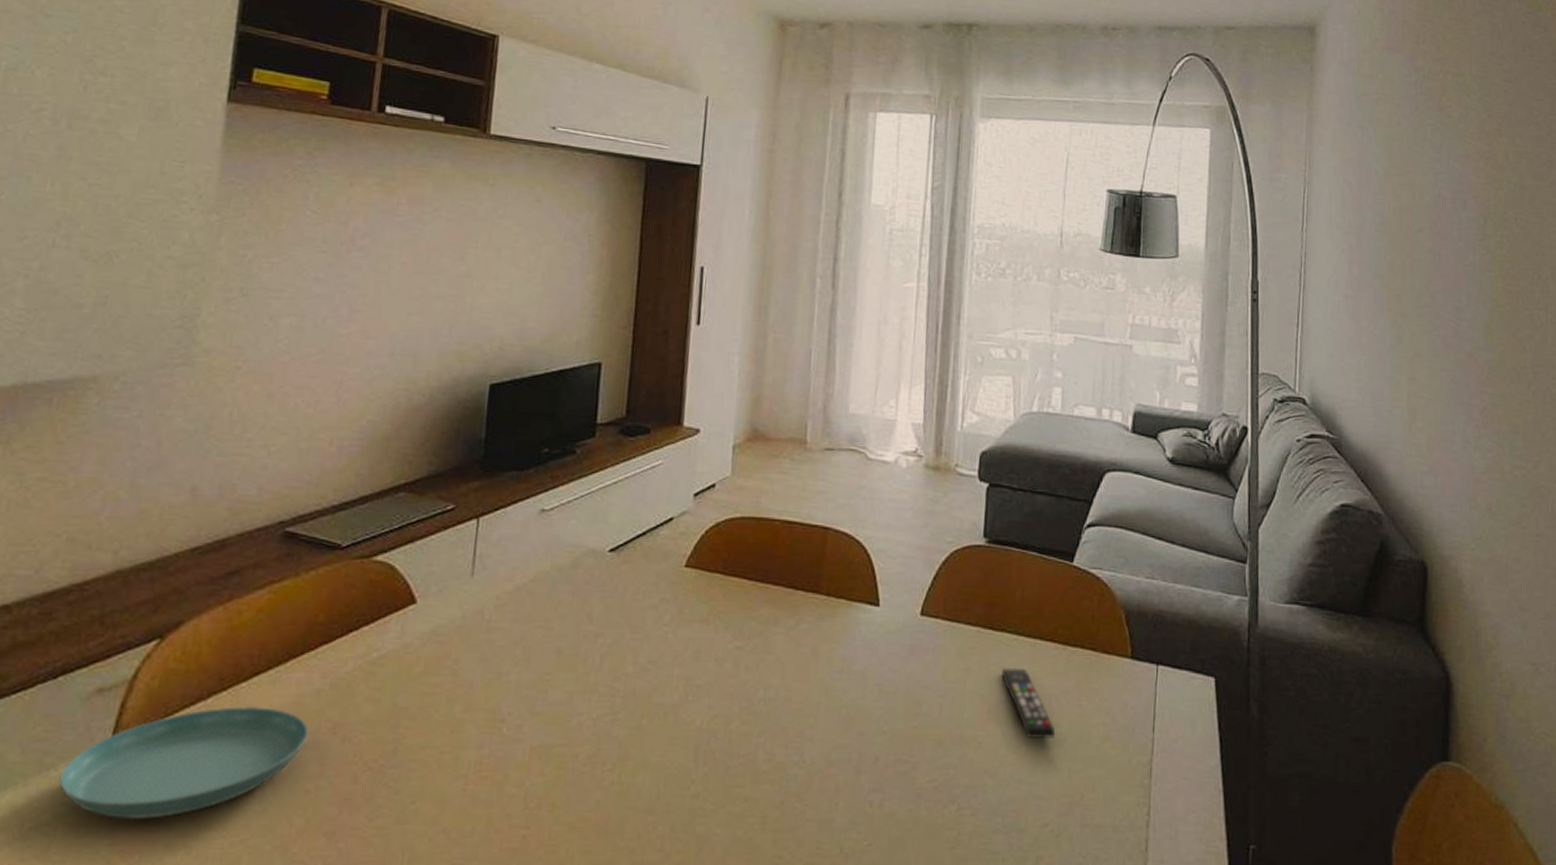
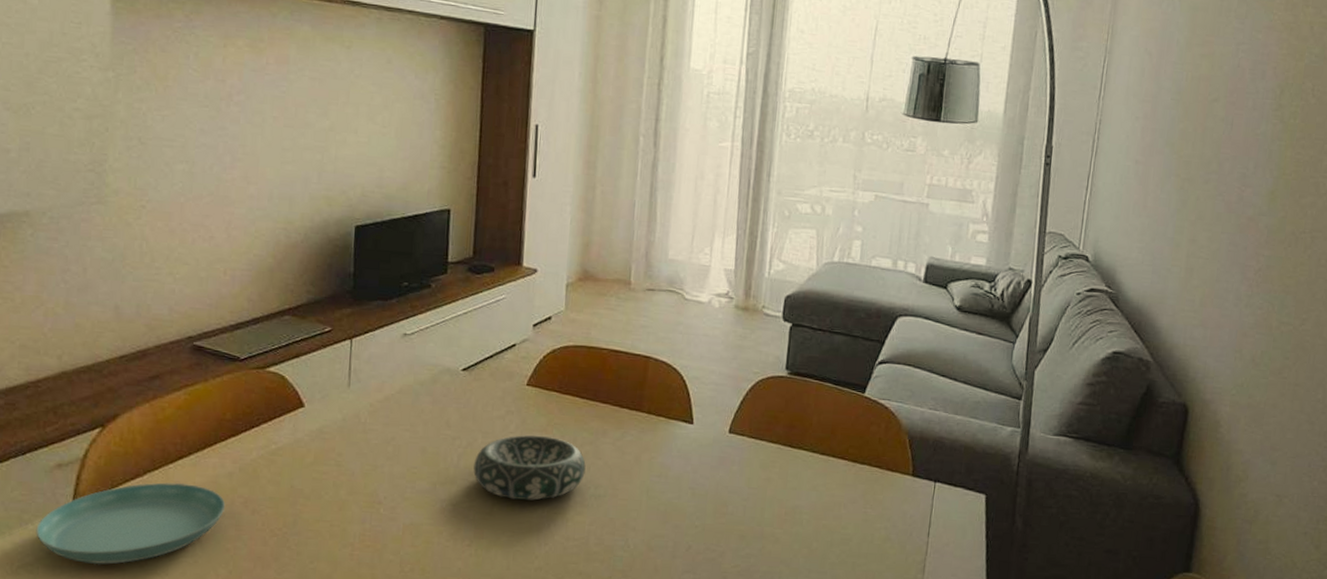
decorative bowl: none [619,627,754,709] -> present [473,435,586,501]
remote control: present [1002,667,1055,738] -> none [798,478,842,538]

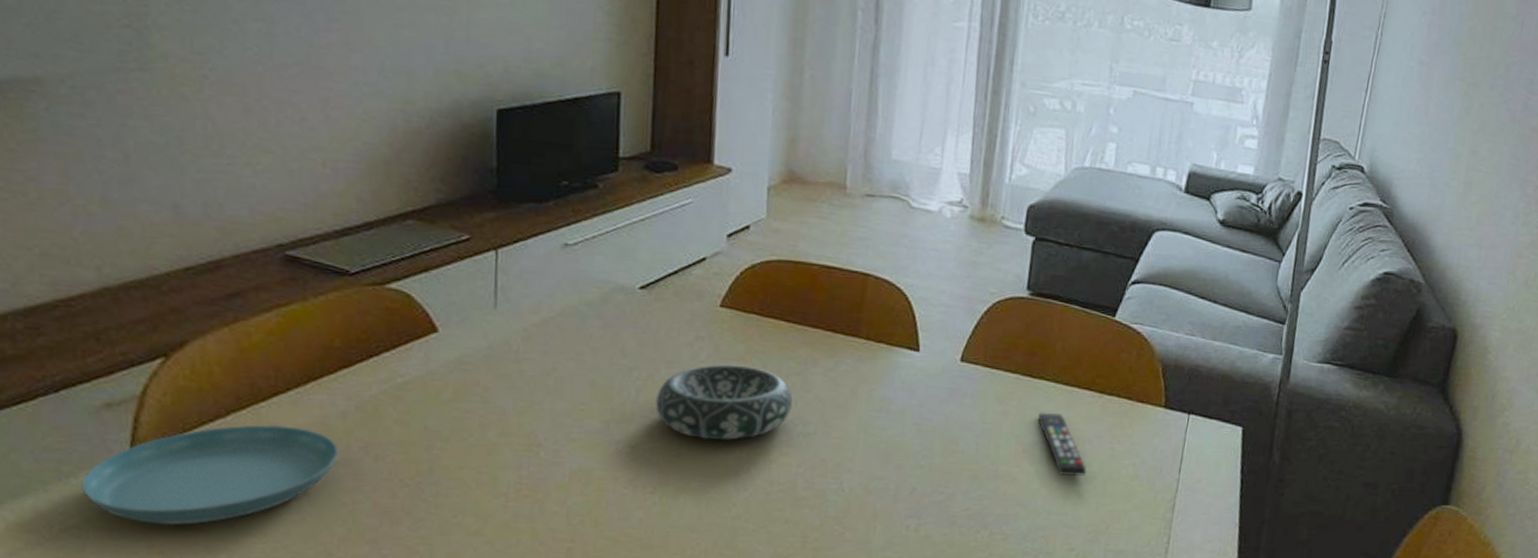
remote control: none [798,478,842,538] -> present [1038,411,1086,476]

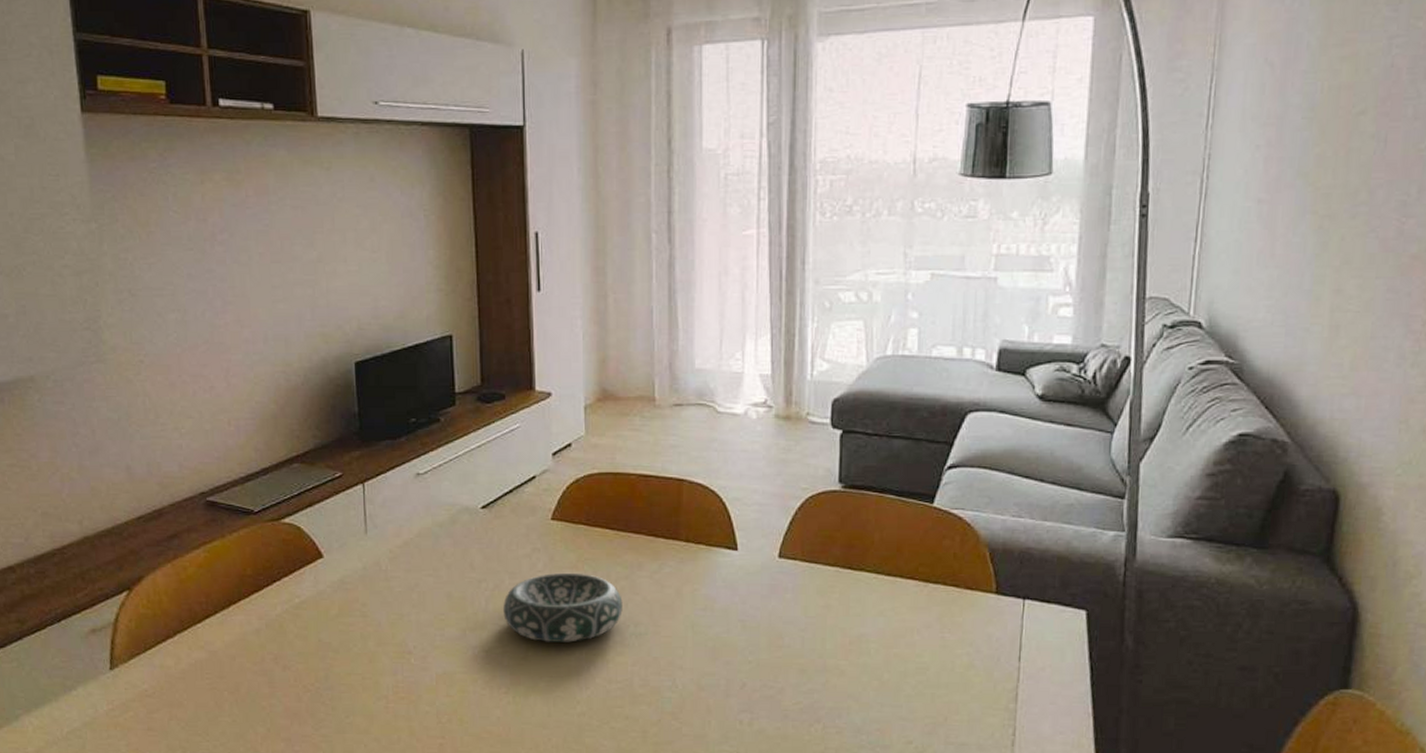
saucer: present [81,424,339,526] -> none [79,642,257,728]
remote control: present [1038,411,1086,476] -> none [862,603,917,667]

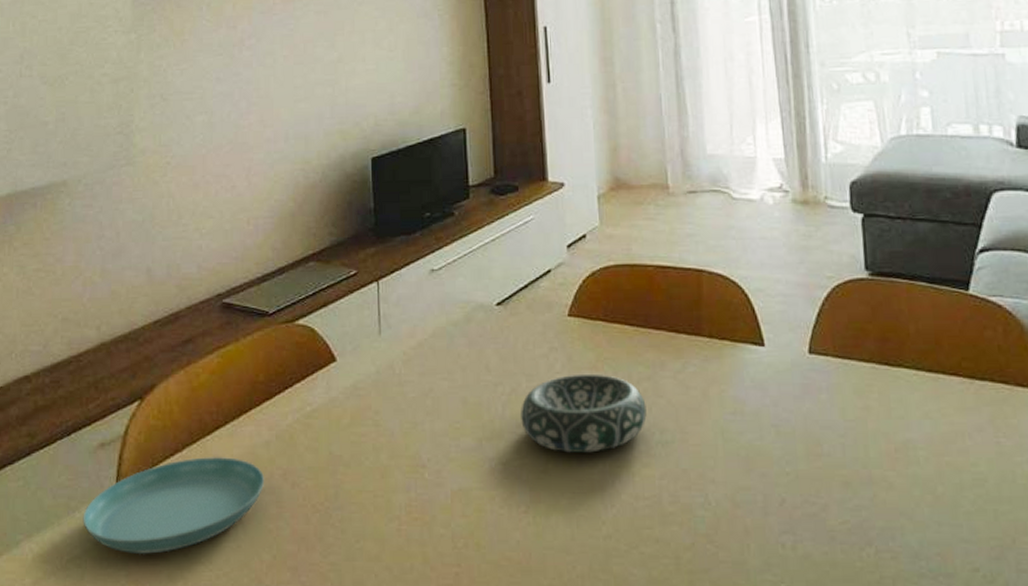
saucer: none [79,642,257,728] -> present [83,456,265,555]

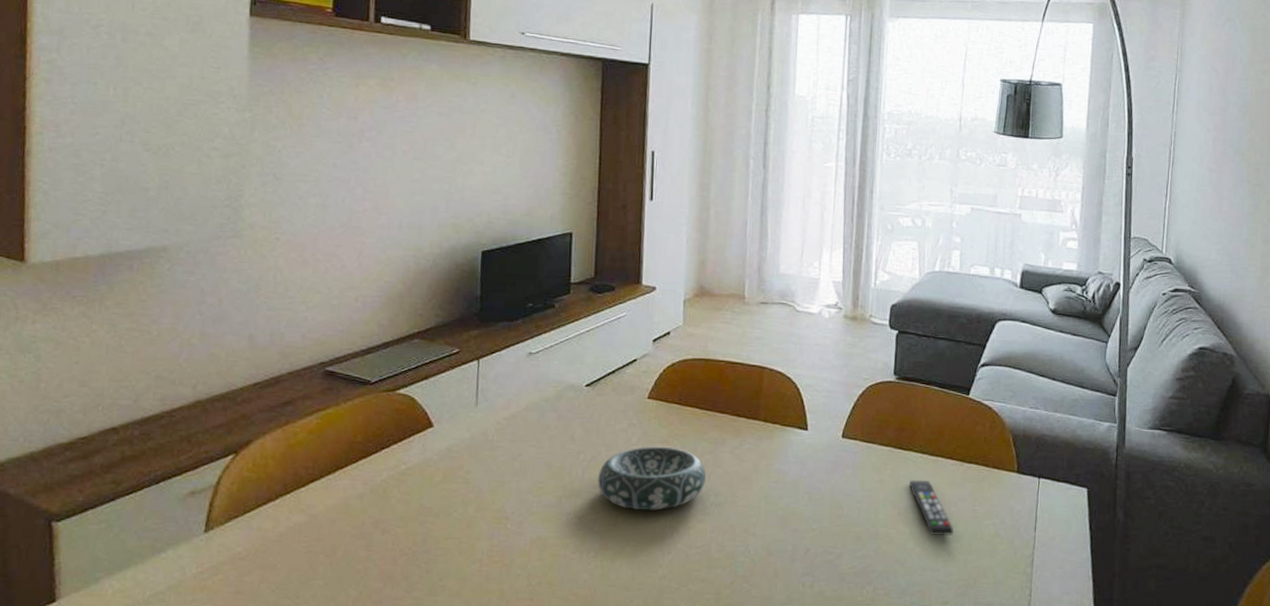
saucer: present [83,456,265,555] -> none [168,505,357,591]
remote control: none [905,404,973,478] -> present [909,479,953,535]

